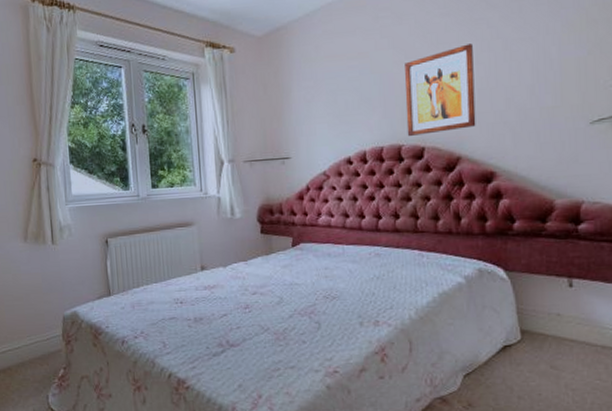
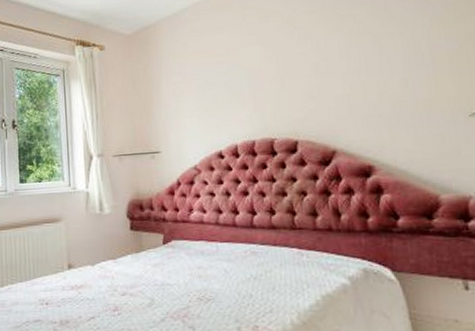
wall art: present [405,43,476,136] -> none [273,39,350,130]

